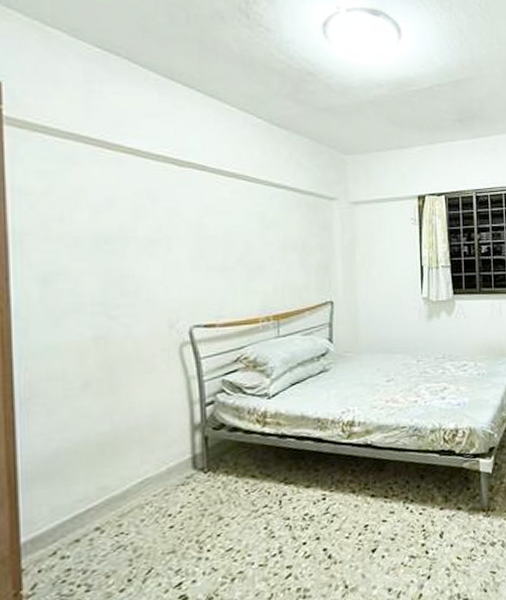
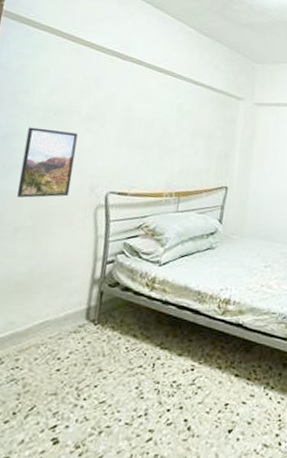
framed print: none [74,261,144,347] -> present [16,127,78,198]

